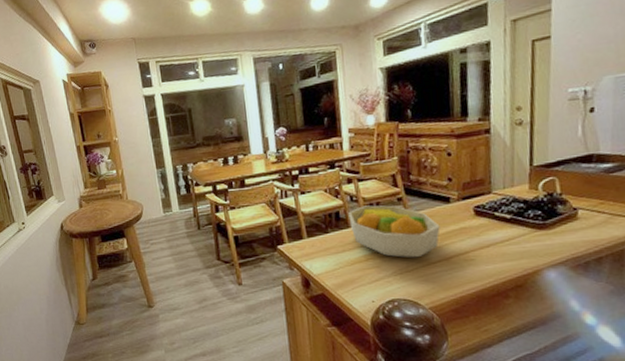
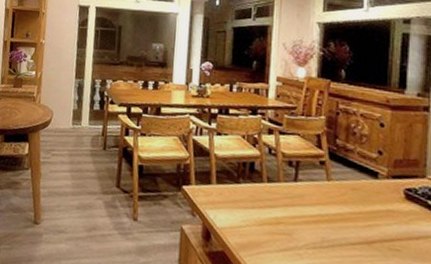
fruit bowl: present [348,205,440,258] -> none [264,161,364,233]

